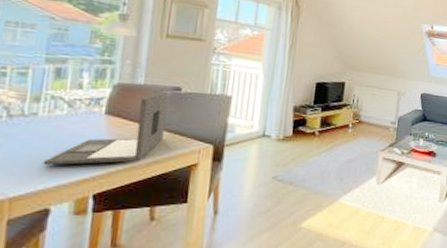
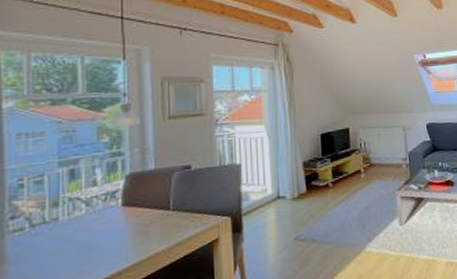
laptop: present [42,91,169,166] -> none [69,172,181,269]

